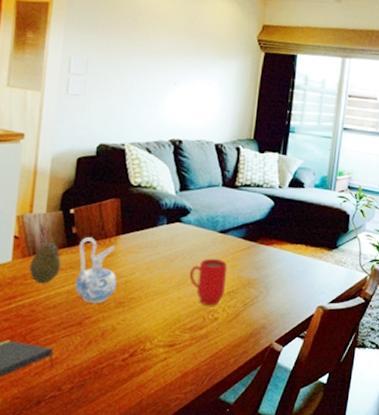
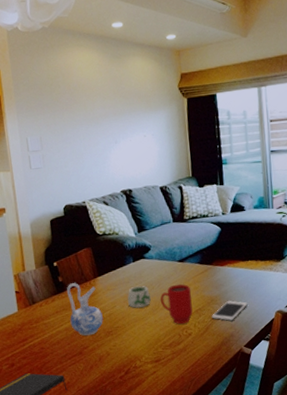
fruit: present [29,243,61,284] -> none [32,292,57,326]
mug: none [150,253,179,280] -> present [127,285,151,309]
cell phone: none [244,287,288,310] -> present [211,301,248,321]

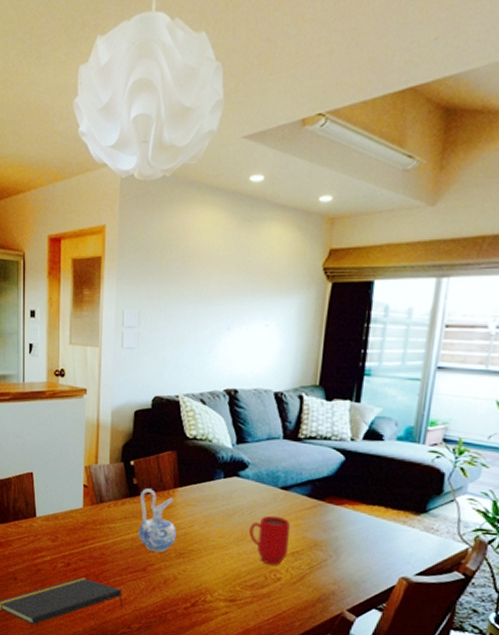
mug: present [127,285,151,309] -> none [208,508,238,535]
cell phone: present [211,301,248,321] -> none [310,550,363,575]

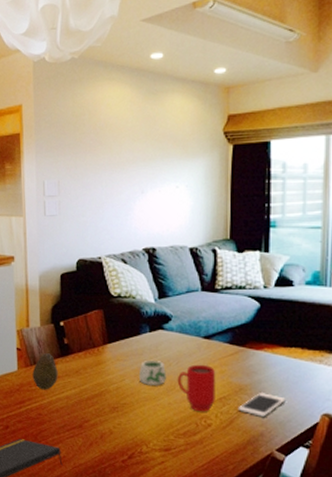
fruit: none [98,492,125,530] -> present [32,353,58,390]
ceramic pitcher: present [138,488,177,553] -> none [71,347,109,409]
mug: none [208,508,238,535] -> present [138,361,166,386]
cell phone: none [310,550,363,575] -> present [238,393,286,417]

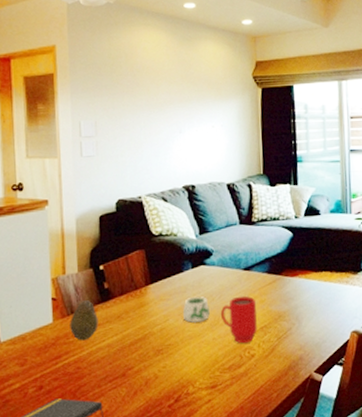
cell phone: present [238,393,286,417] -> none [278,317,320,341]

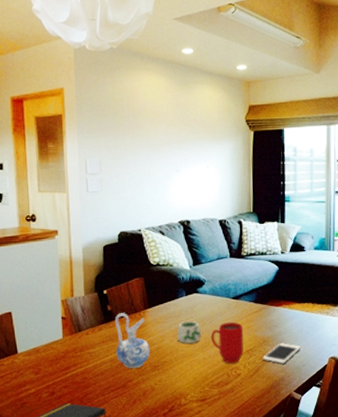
fruit: present [70,300,99,341] -> none [77,320,103,355]
ceramic pitcher: none [112,290,153,355] -> present [114,313,150,369]
cell phone: none [278,317,320,341] -> present [262,343,301,364]

